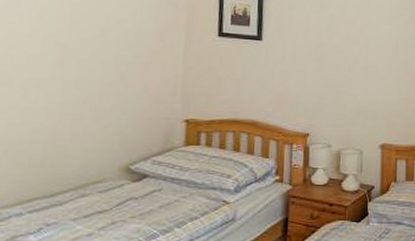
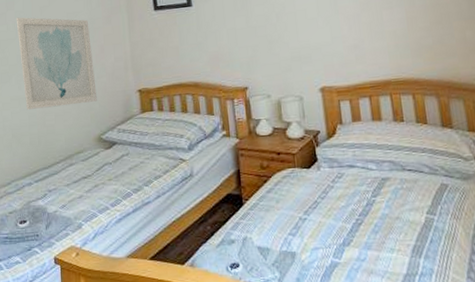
wall art: none [30,10,135,126] -> present [16,17,97,110]

